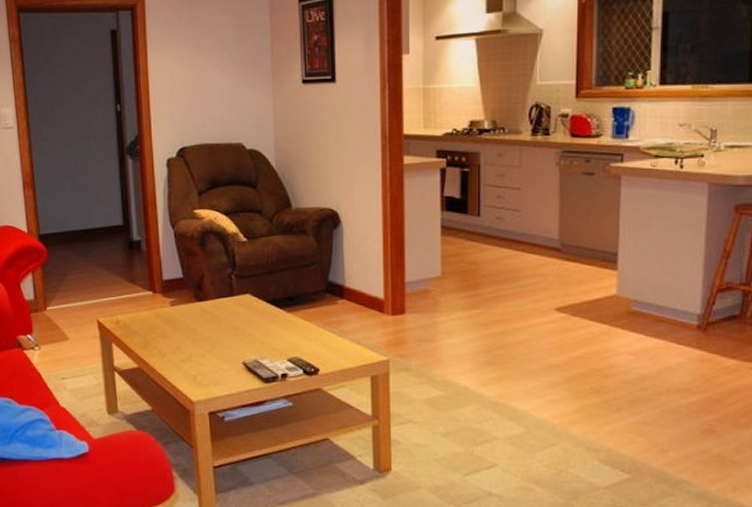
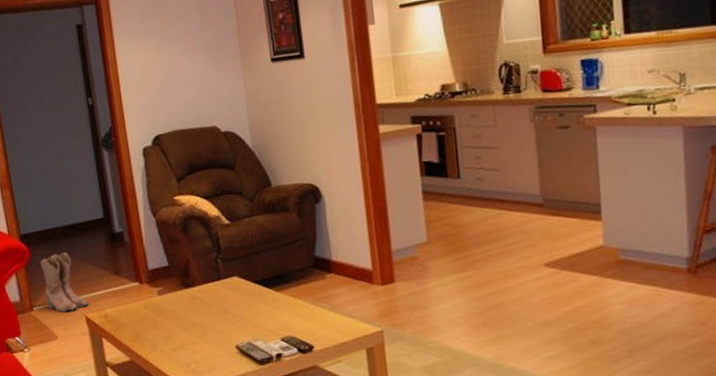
boots: none [57,256,101,314] -> present [40,252,89,312]

